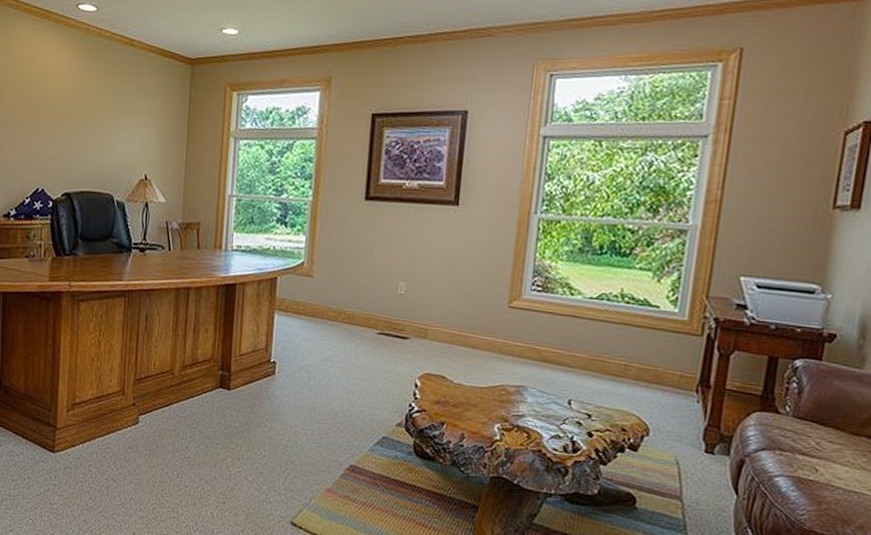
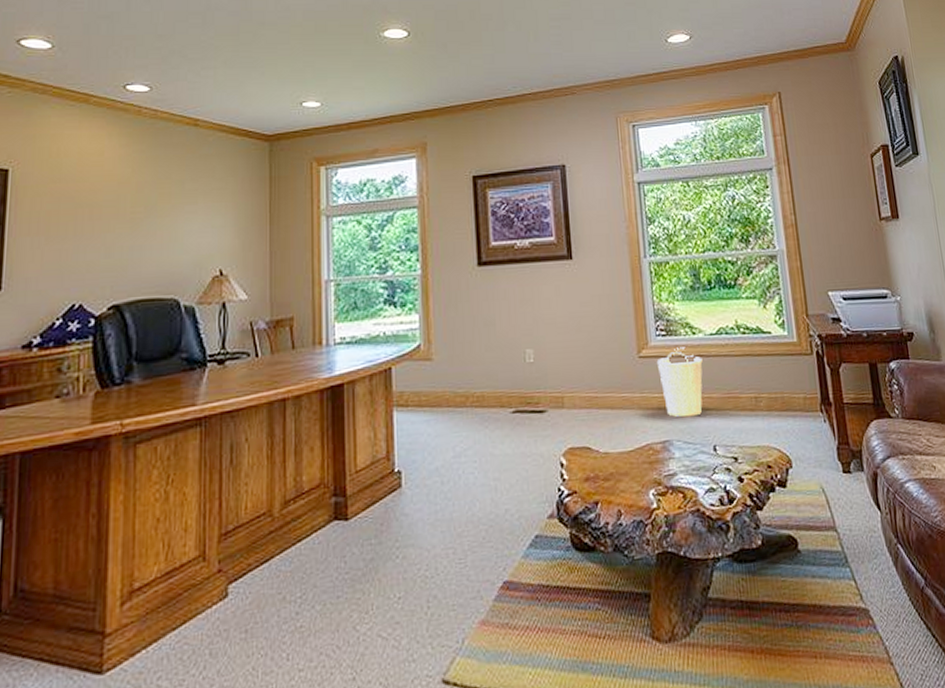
basket: none [526,304,576,370] -> present [656,347,703,418]

